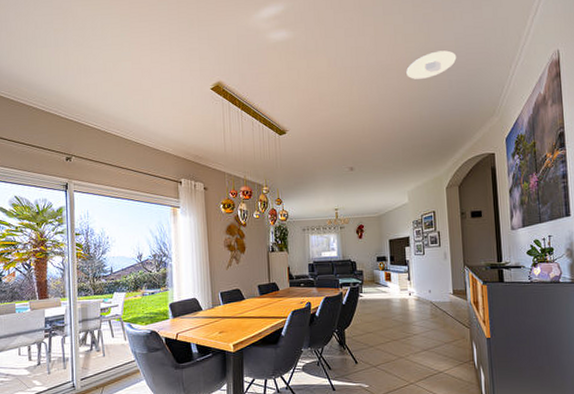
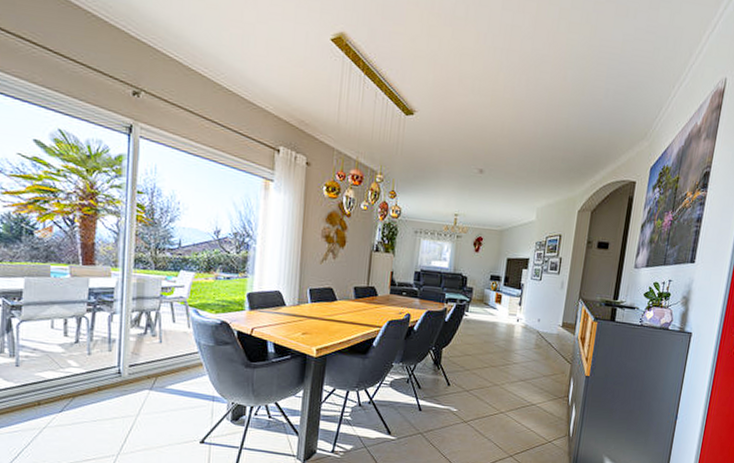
recessed light: present [406,50,457,79] -> none [562,50,621,82]

